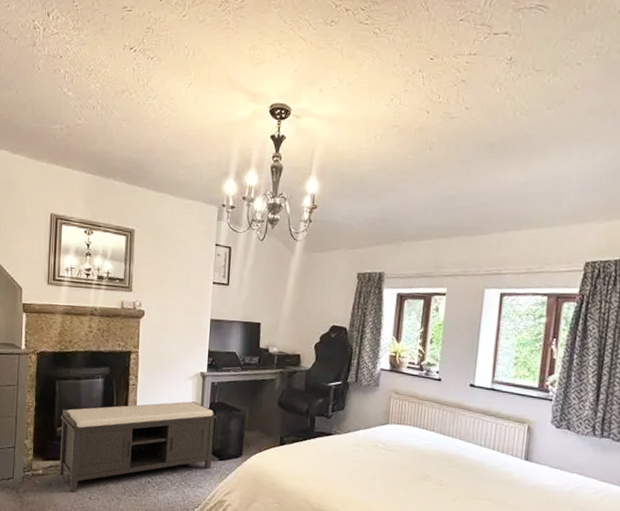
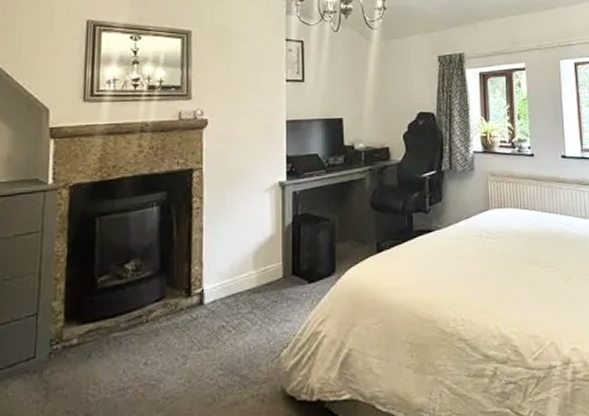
bench: present [59,401,216,492] -> none [102,217,301,361]

